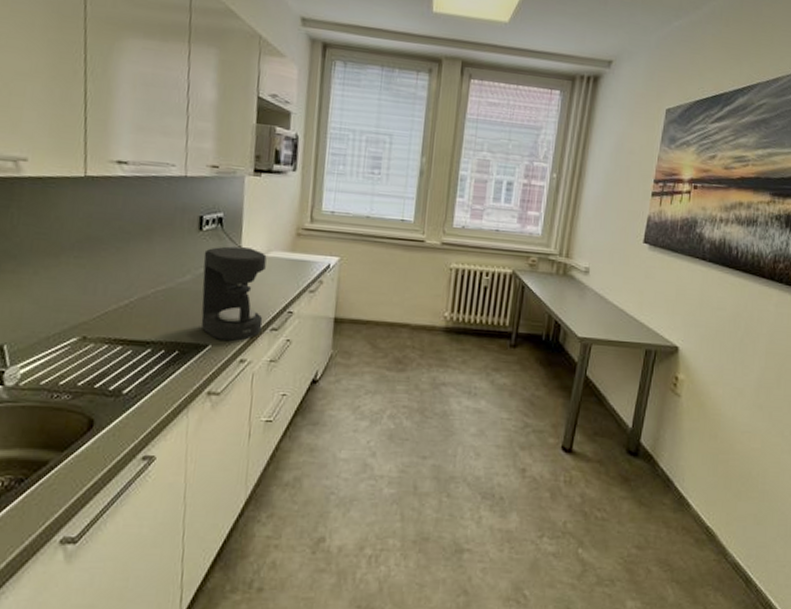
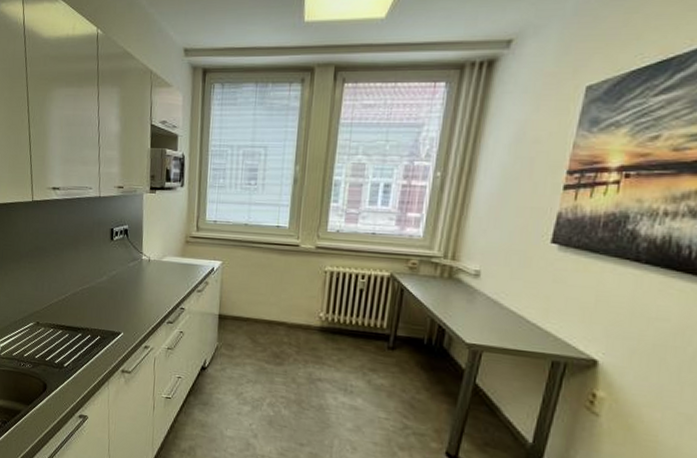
coffee maker: present [201,246,267,341] -> none [115,253,162,331]

